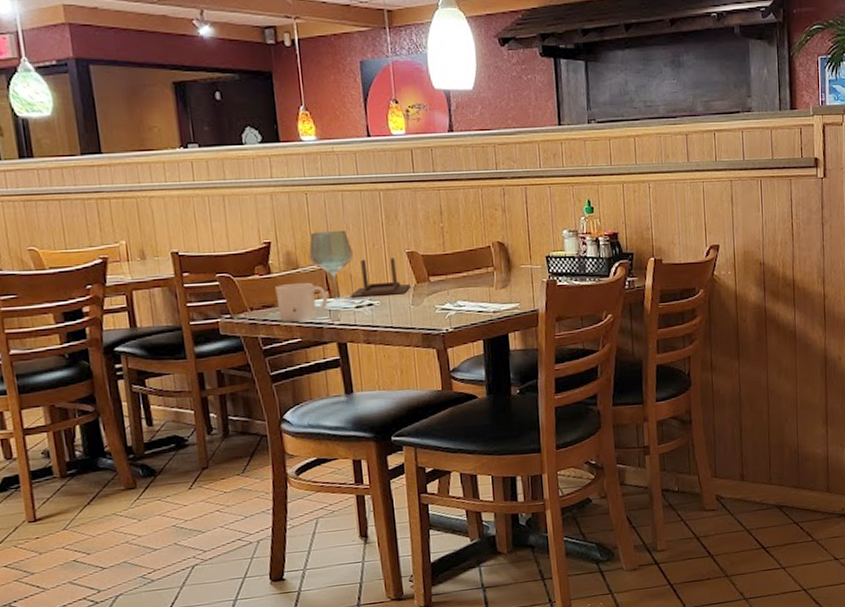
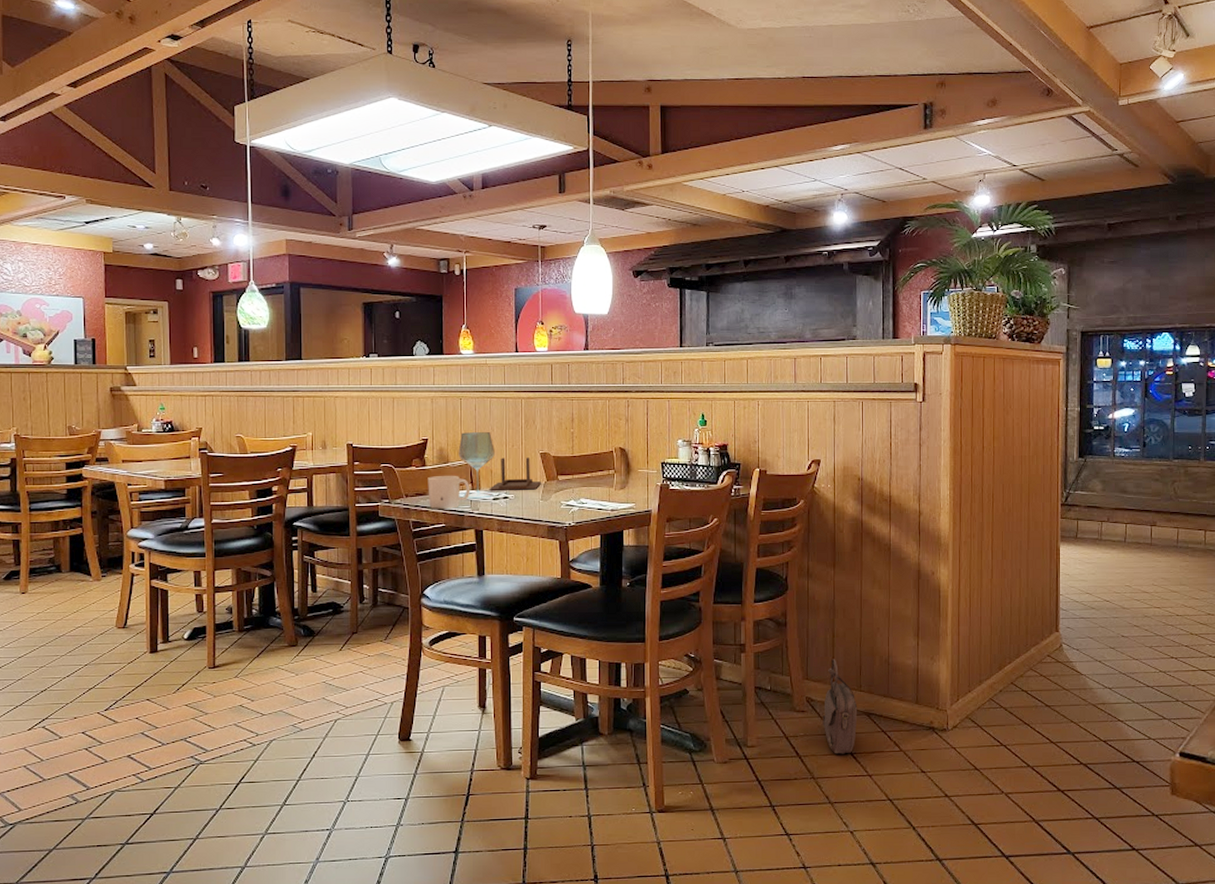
handbag: none [733,454,769,550] -> present [822,659,858,754]

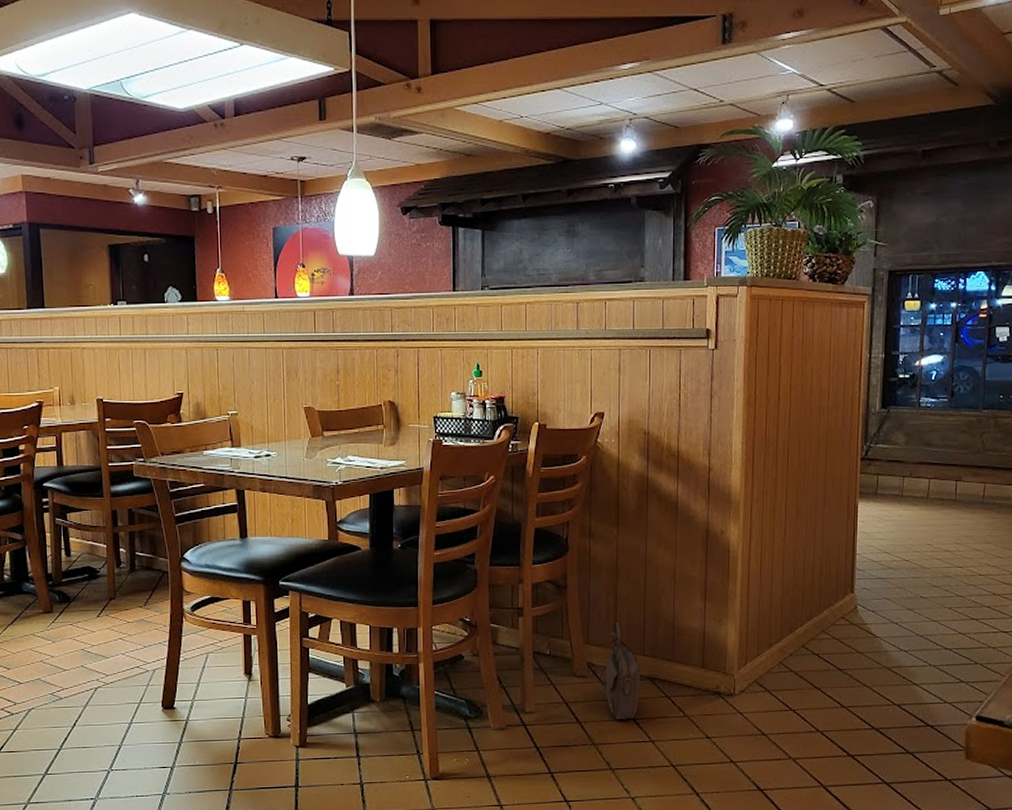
mug: present [428,475,470,510] -> none [184,431,230,469]
wine glass: present [458,431,496,499] -> none [216,384,256,457]
napkin holder: present [489,457,541,490] -> none [250,412,305,448]

